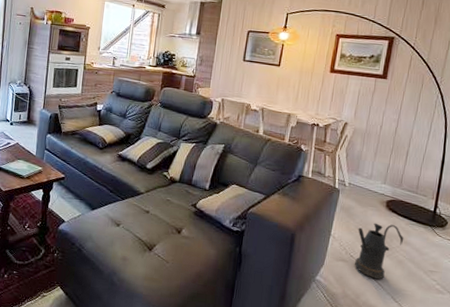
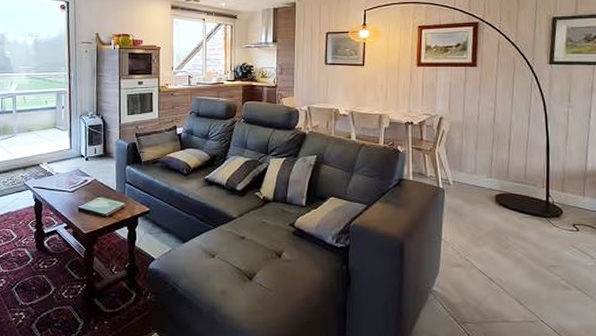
watering can: present [354,222,404,280] -> none [469,220,520,282]

